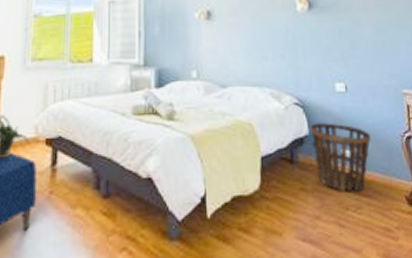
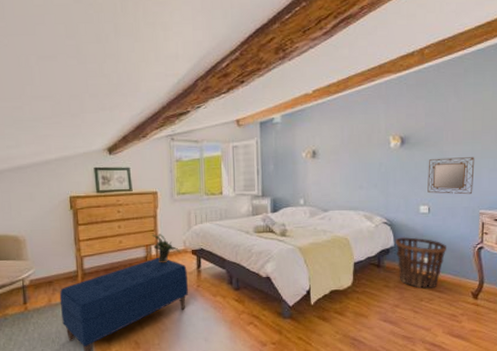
home mirror: none [340,26,393,71] -> present [427,157,475,195]

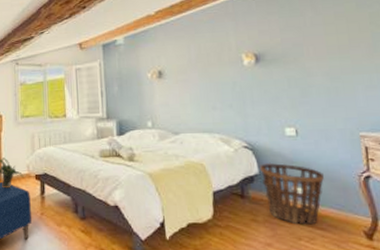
home mirror: present [427,157,475,195] -> none [289,73,348,115]

